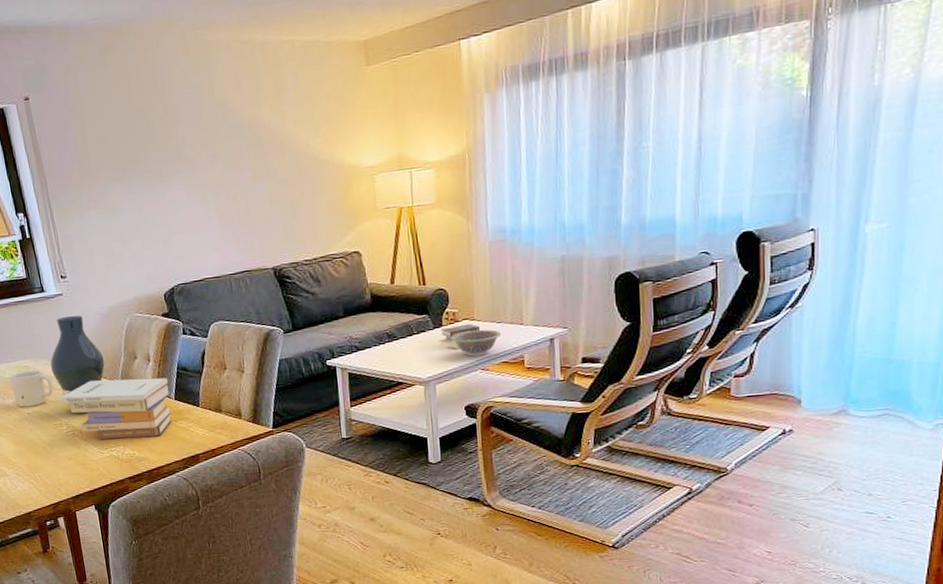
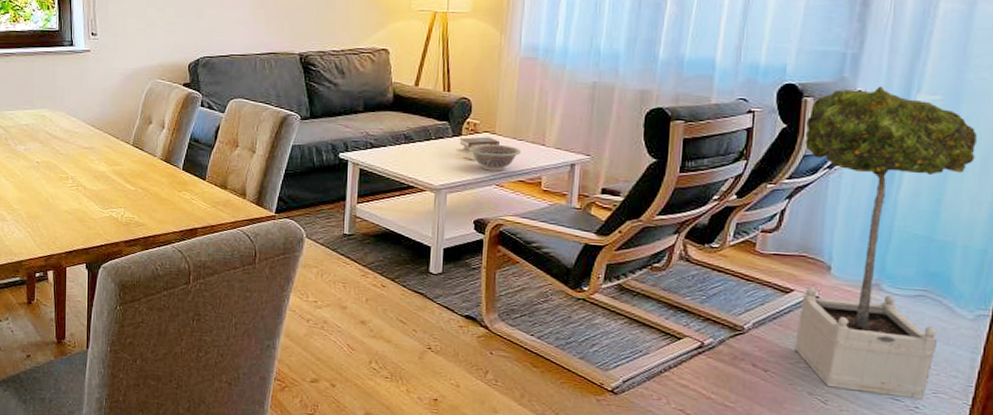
mug: present [10,370,54,408] -> none [25,120,66,156]
vase: present [50,315,105,413] -> none [66,72,119,170]
books: present [60,377,172,440] -> none [70,138,179,204]
potted tree: none [766,222,924,512] -> present [795,86,978,400]

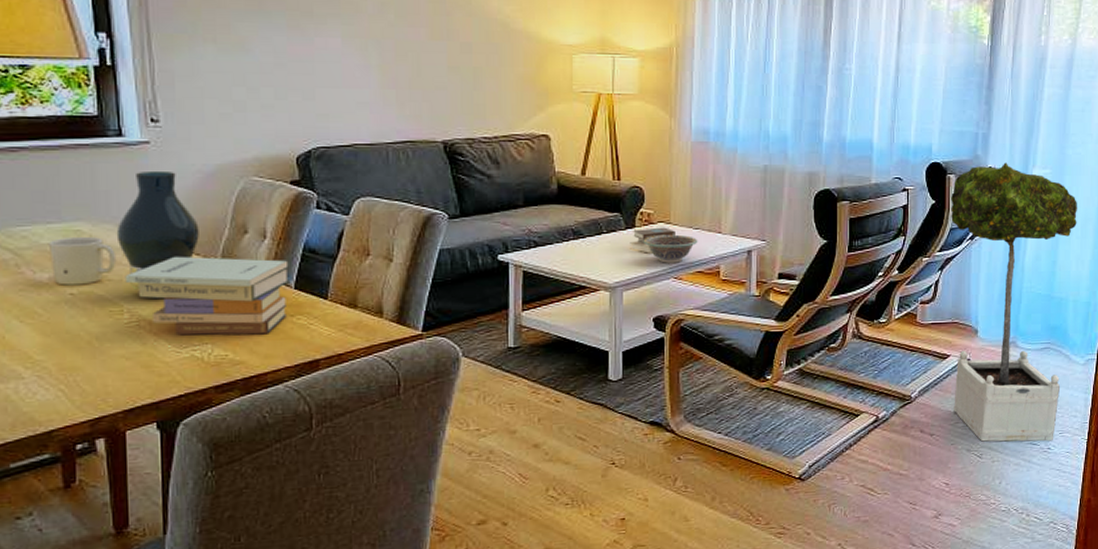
mug: none [25,120,66,156] -> present [49,236,117,286]
vase: none [66,72,119,170] -> present [116,170,199,298]
books: none [70,138,179,204] -> present [125,256,289,336]

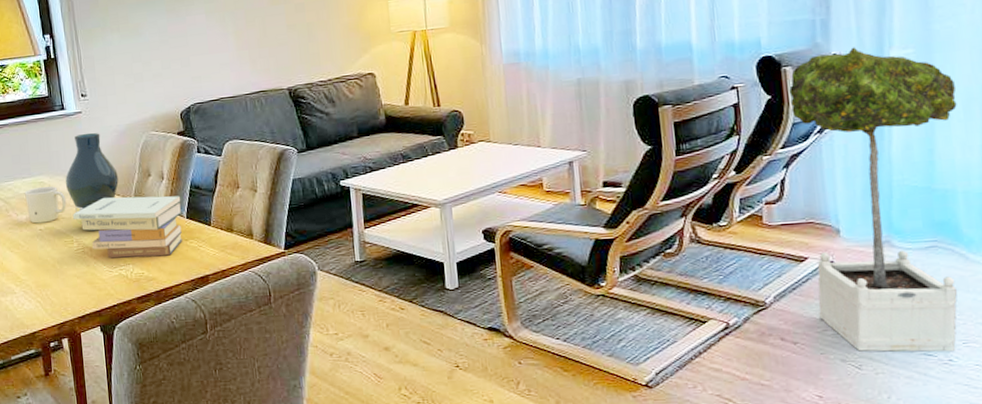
books: present [630,227,675,254] -> none [454,145,496,171]
decorative bowl: present [643,234,698,263] -> none [466,151,519,179]

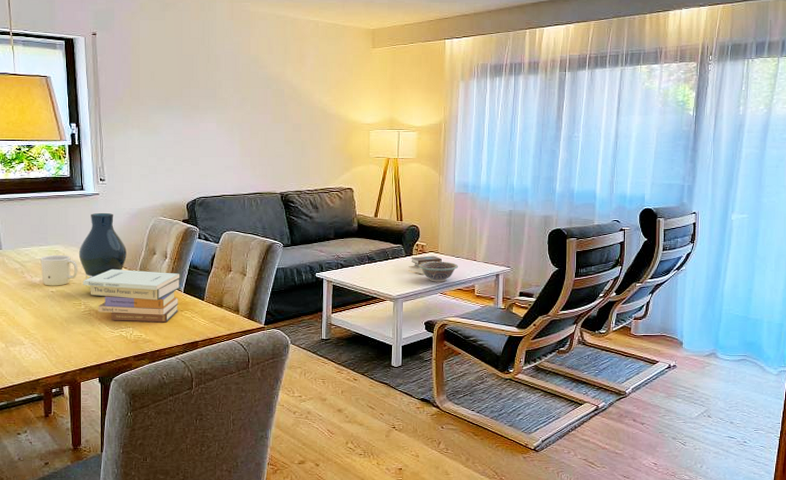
books: none [454,145,496,171] -> present [409,255,442,275]
decorative bowl: none [466,151,519,179] -> present [418,261,459,282]
potted tree: present [789,47,958,352] -> none [660,209,772,436]

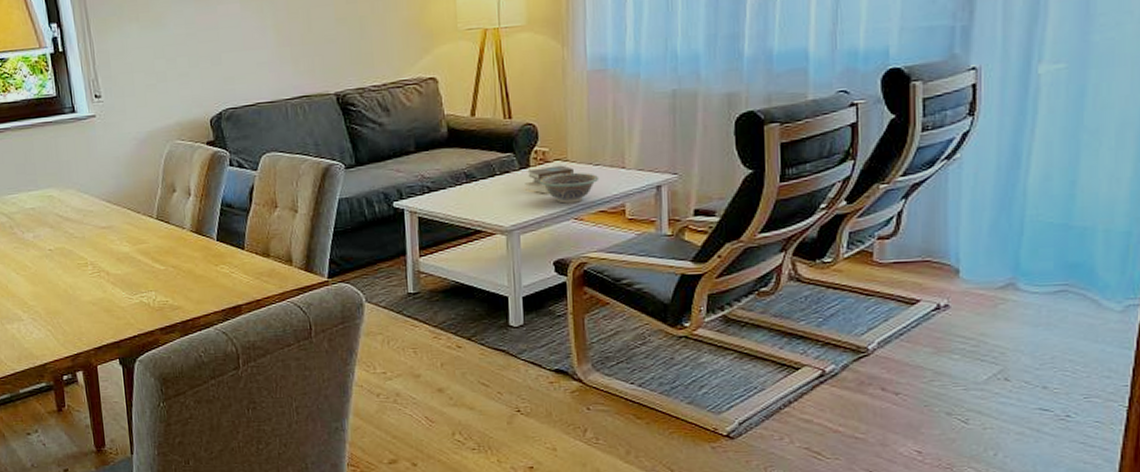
mug: present [40,254,78,286] -> none [31,200,80,243]
vase: present [78,212,127,296] -> none [77,140,139,252]
books: present [83,268,180,323] -> none [86,214,212,284]

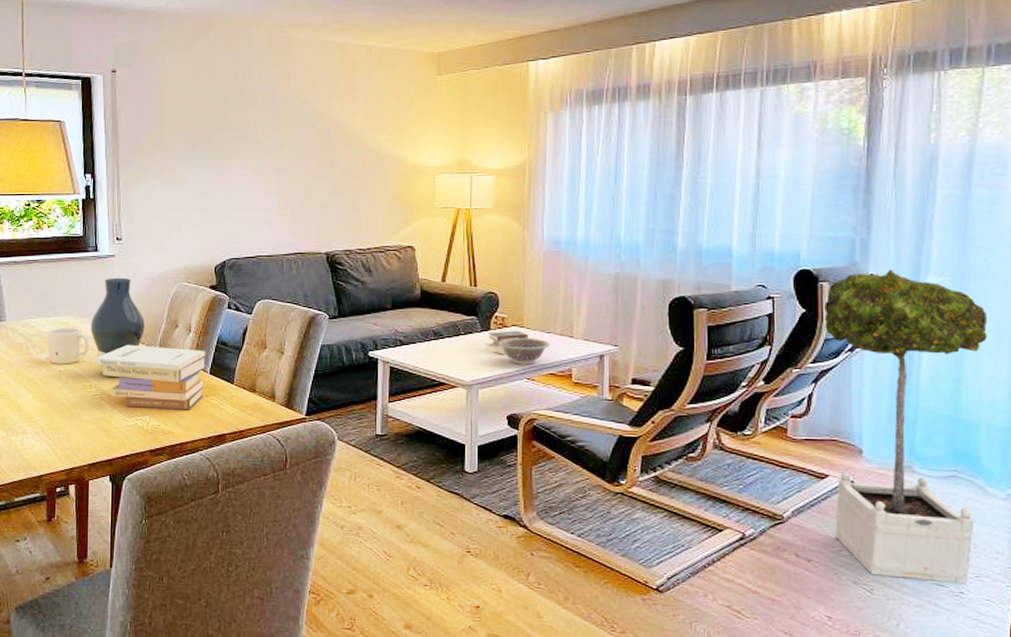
mug: none [31,200,80,243] -> present [47,327,90,364]
vase: none [77,140,139,252] -> present [90,277,145,377]
books: none [86,214,212,284] -> present [94,344,206,410]
potted tree: none [917,60,1111,407] -> present [824,269,988,585]

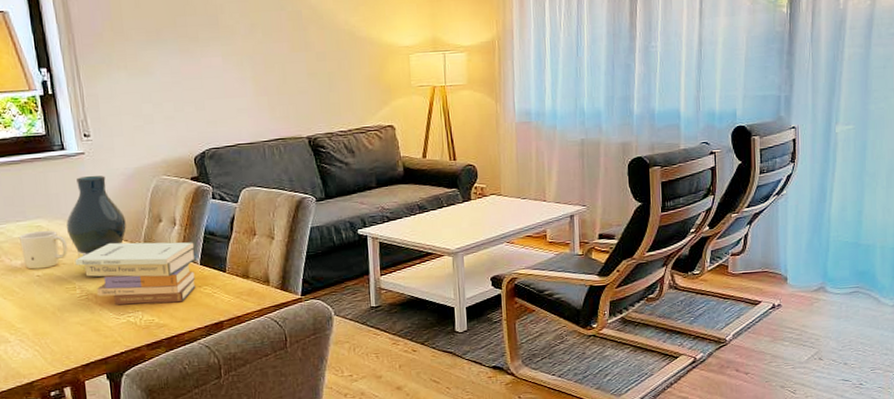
books: present [485,330,528,355] -> none [467,199,506,222]
decorative bowl: present [498,337,550,365] -> none [478,204,526,230]
potted tree: present [824,269,988,585] -> none [756,121,883,379]

